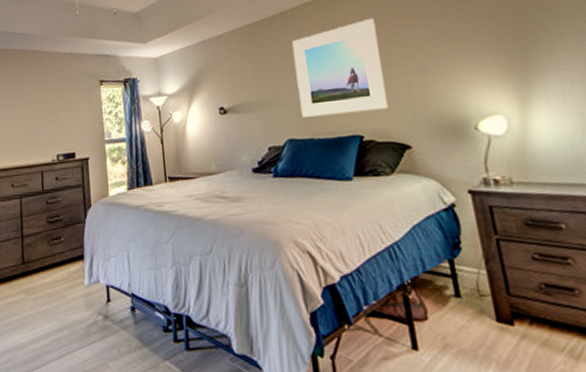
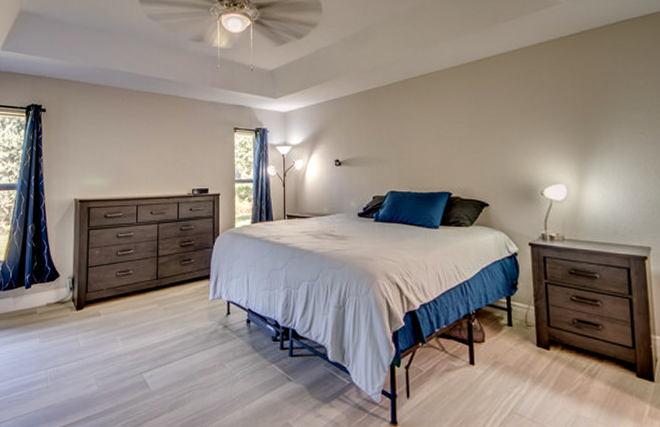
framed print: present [291,17,389,118] -> none [401,94,475,174]

